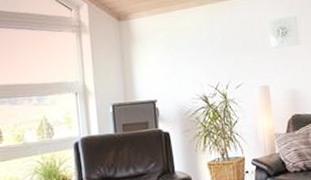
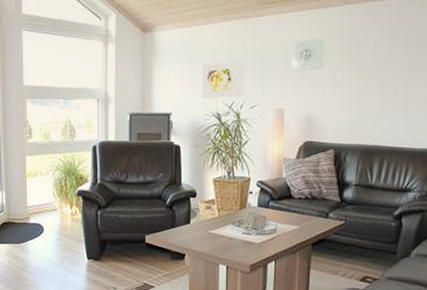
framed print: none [183,41,229,84] -> present [201,60,245,100]

